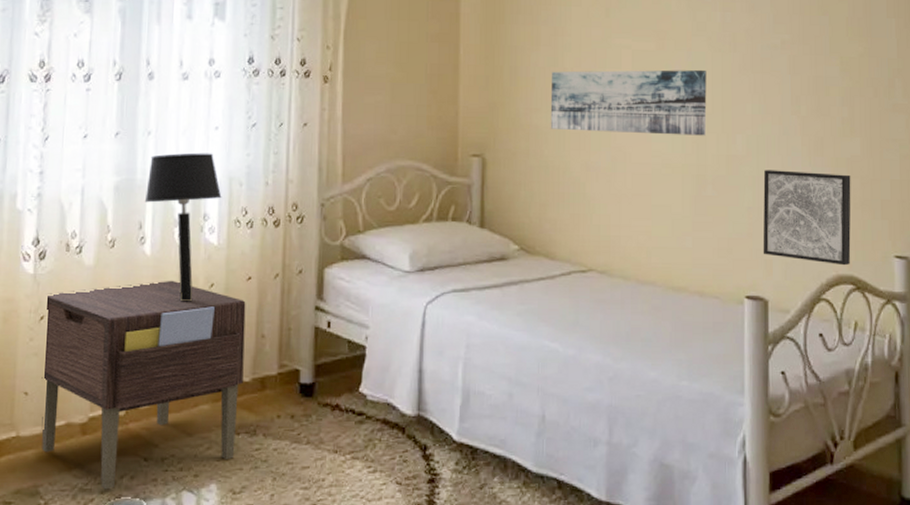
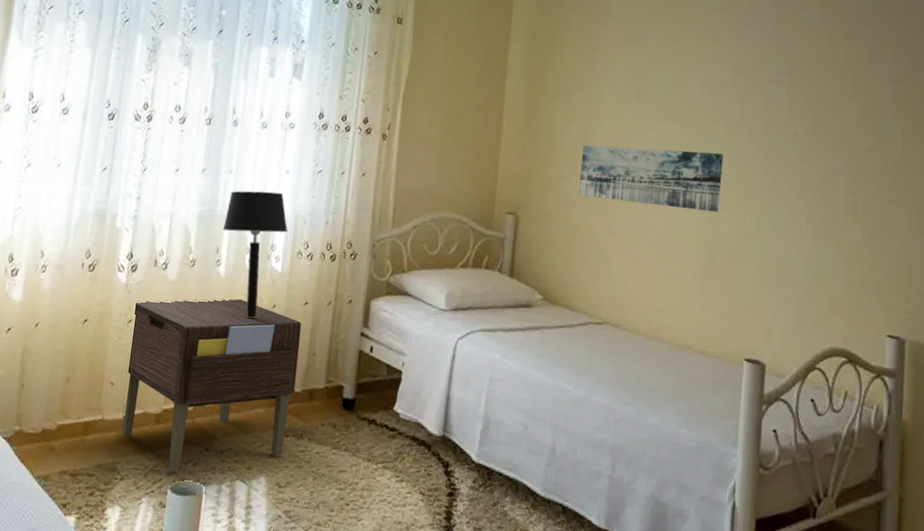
wall art: present [763,170,851,266] -> none [763,247,851,340]

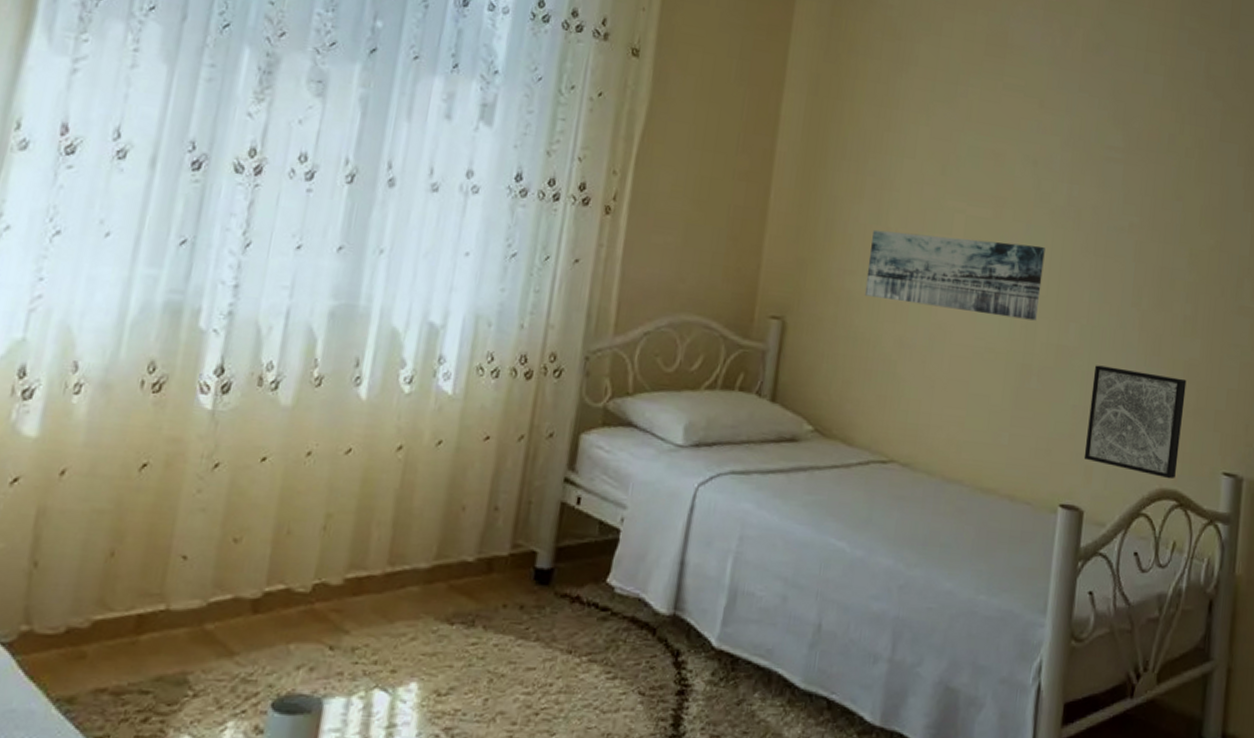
nightstand: present [122,298,302,473] -> none [197,432,480,683]
table lamp: present [222,190,288,319] -> none [365,279,464,460]
wall art: none [763,247,851,340] -> present [1083,365,1187,479]

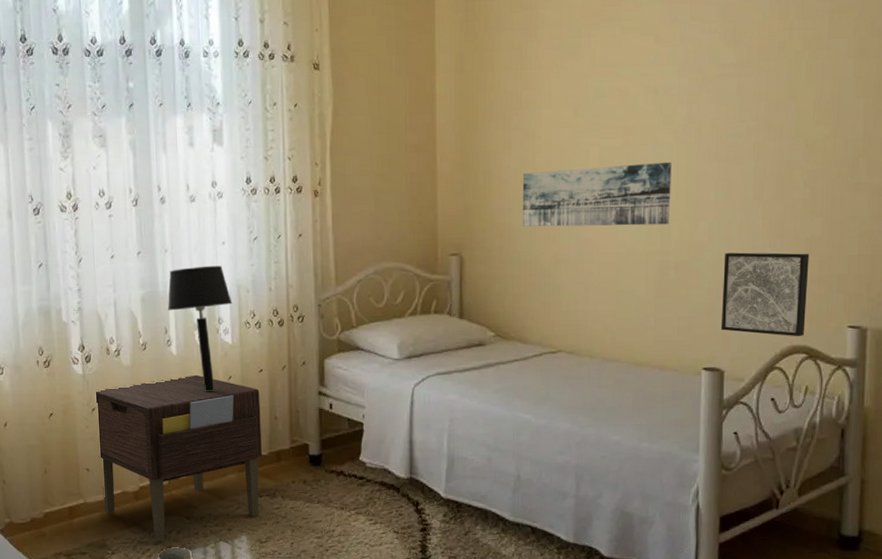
nightstand: none [197,432,480,683] -> present [95,374,262,542]
table lamp: none [365,279,464,460] -> present [167,265,233,392]

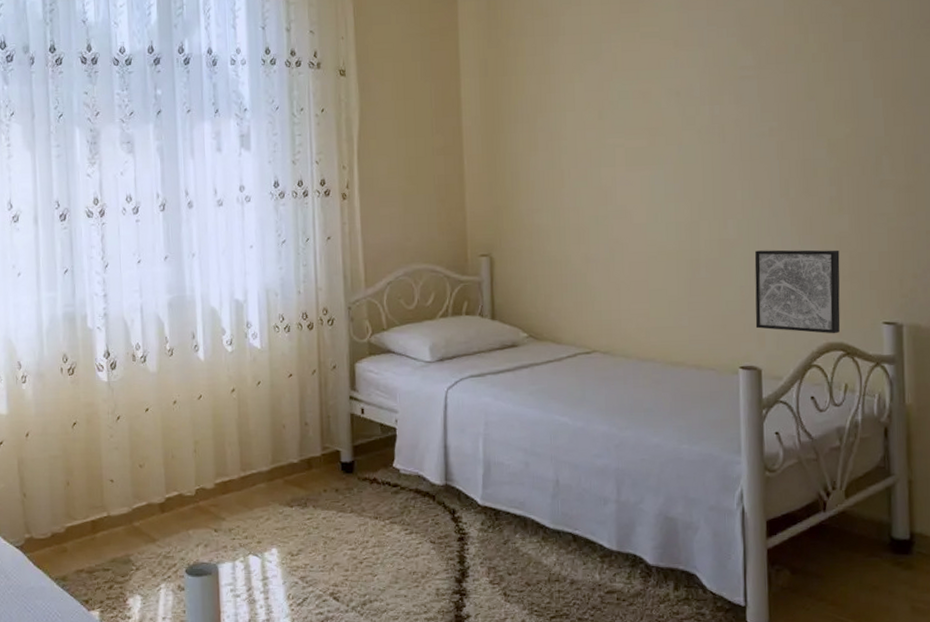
nightstand: present [95,374,262,542] -> none [120,380,292,557]
table lamp: present [167,265,233,392] -> none [194,269,261,399]
wall art: present [522,162,672,227] -> none [550,161,699,227]

